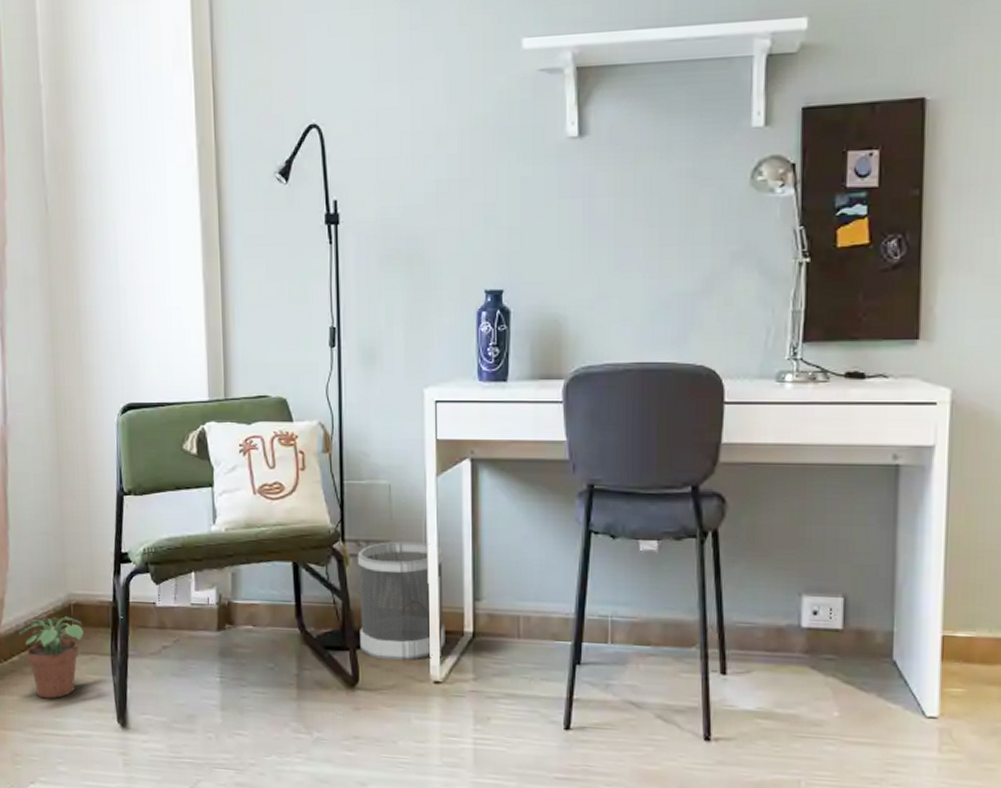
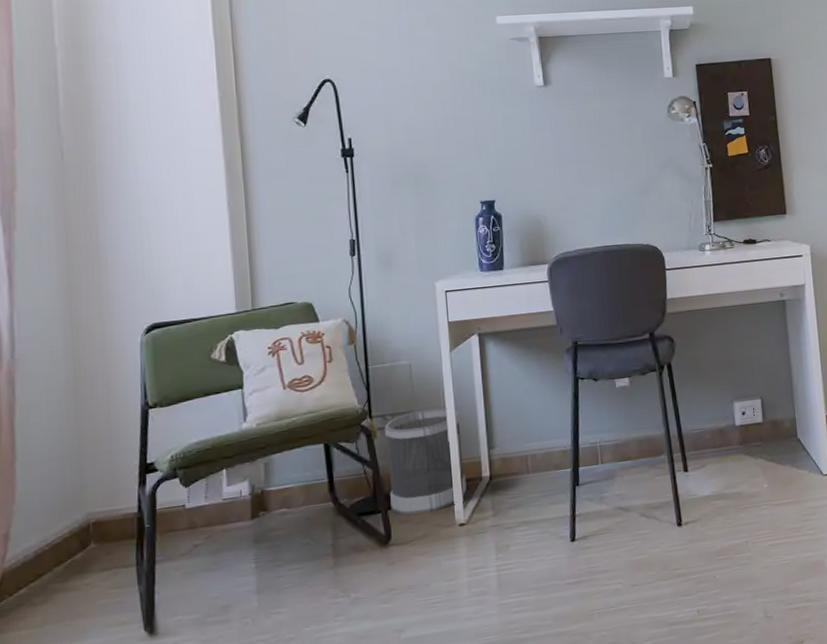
potted plant: present [18,616,84,699] -> none [26,536,105,626]

